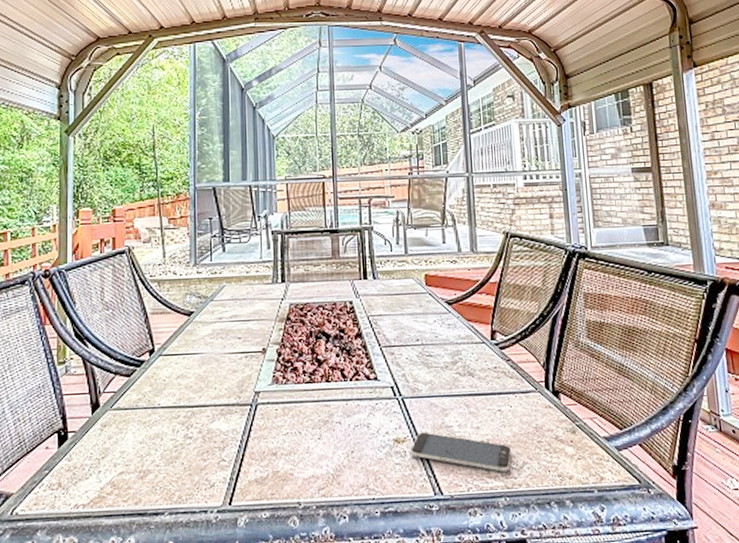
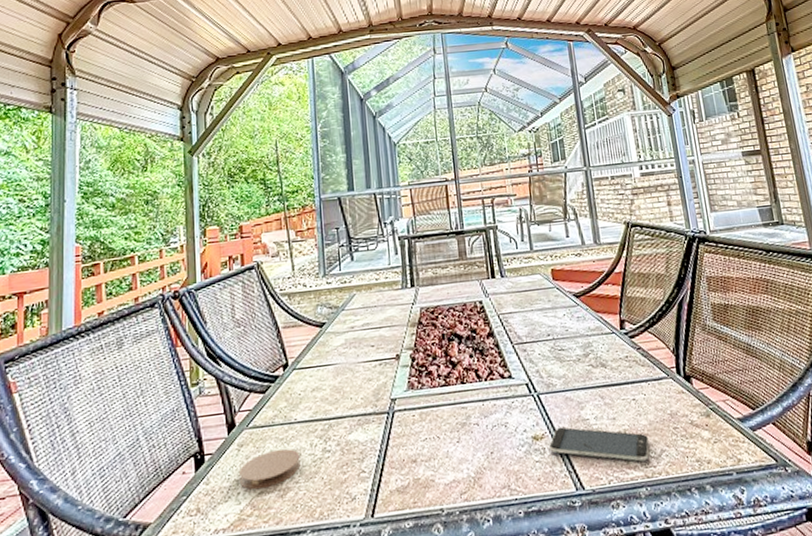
coaster: none [100,432,162,470] -> present [238,448,301,490]

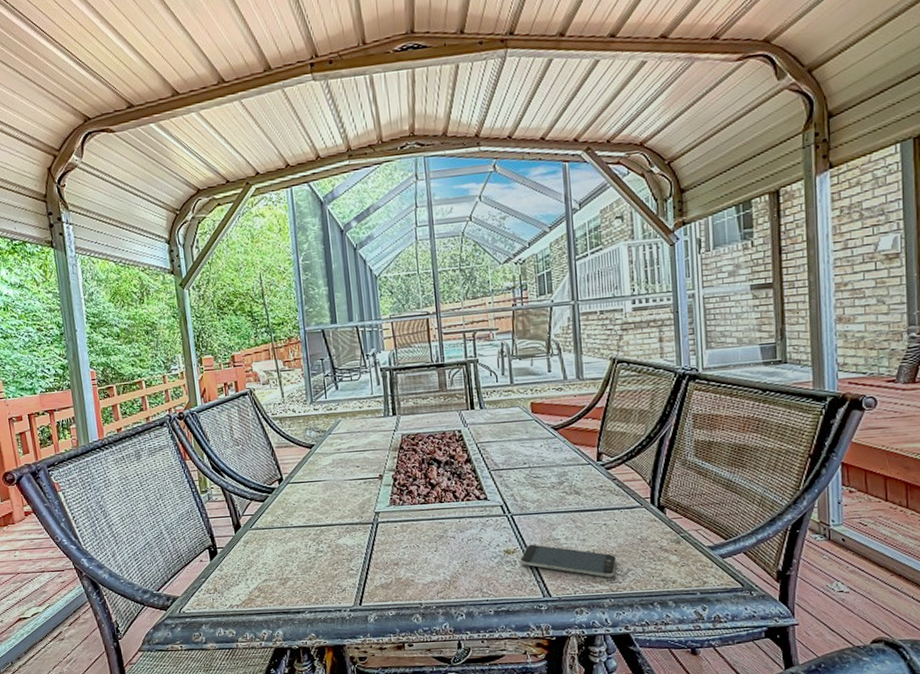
coaster: present [238,448,301,490] -> none [246,547,298,578]

